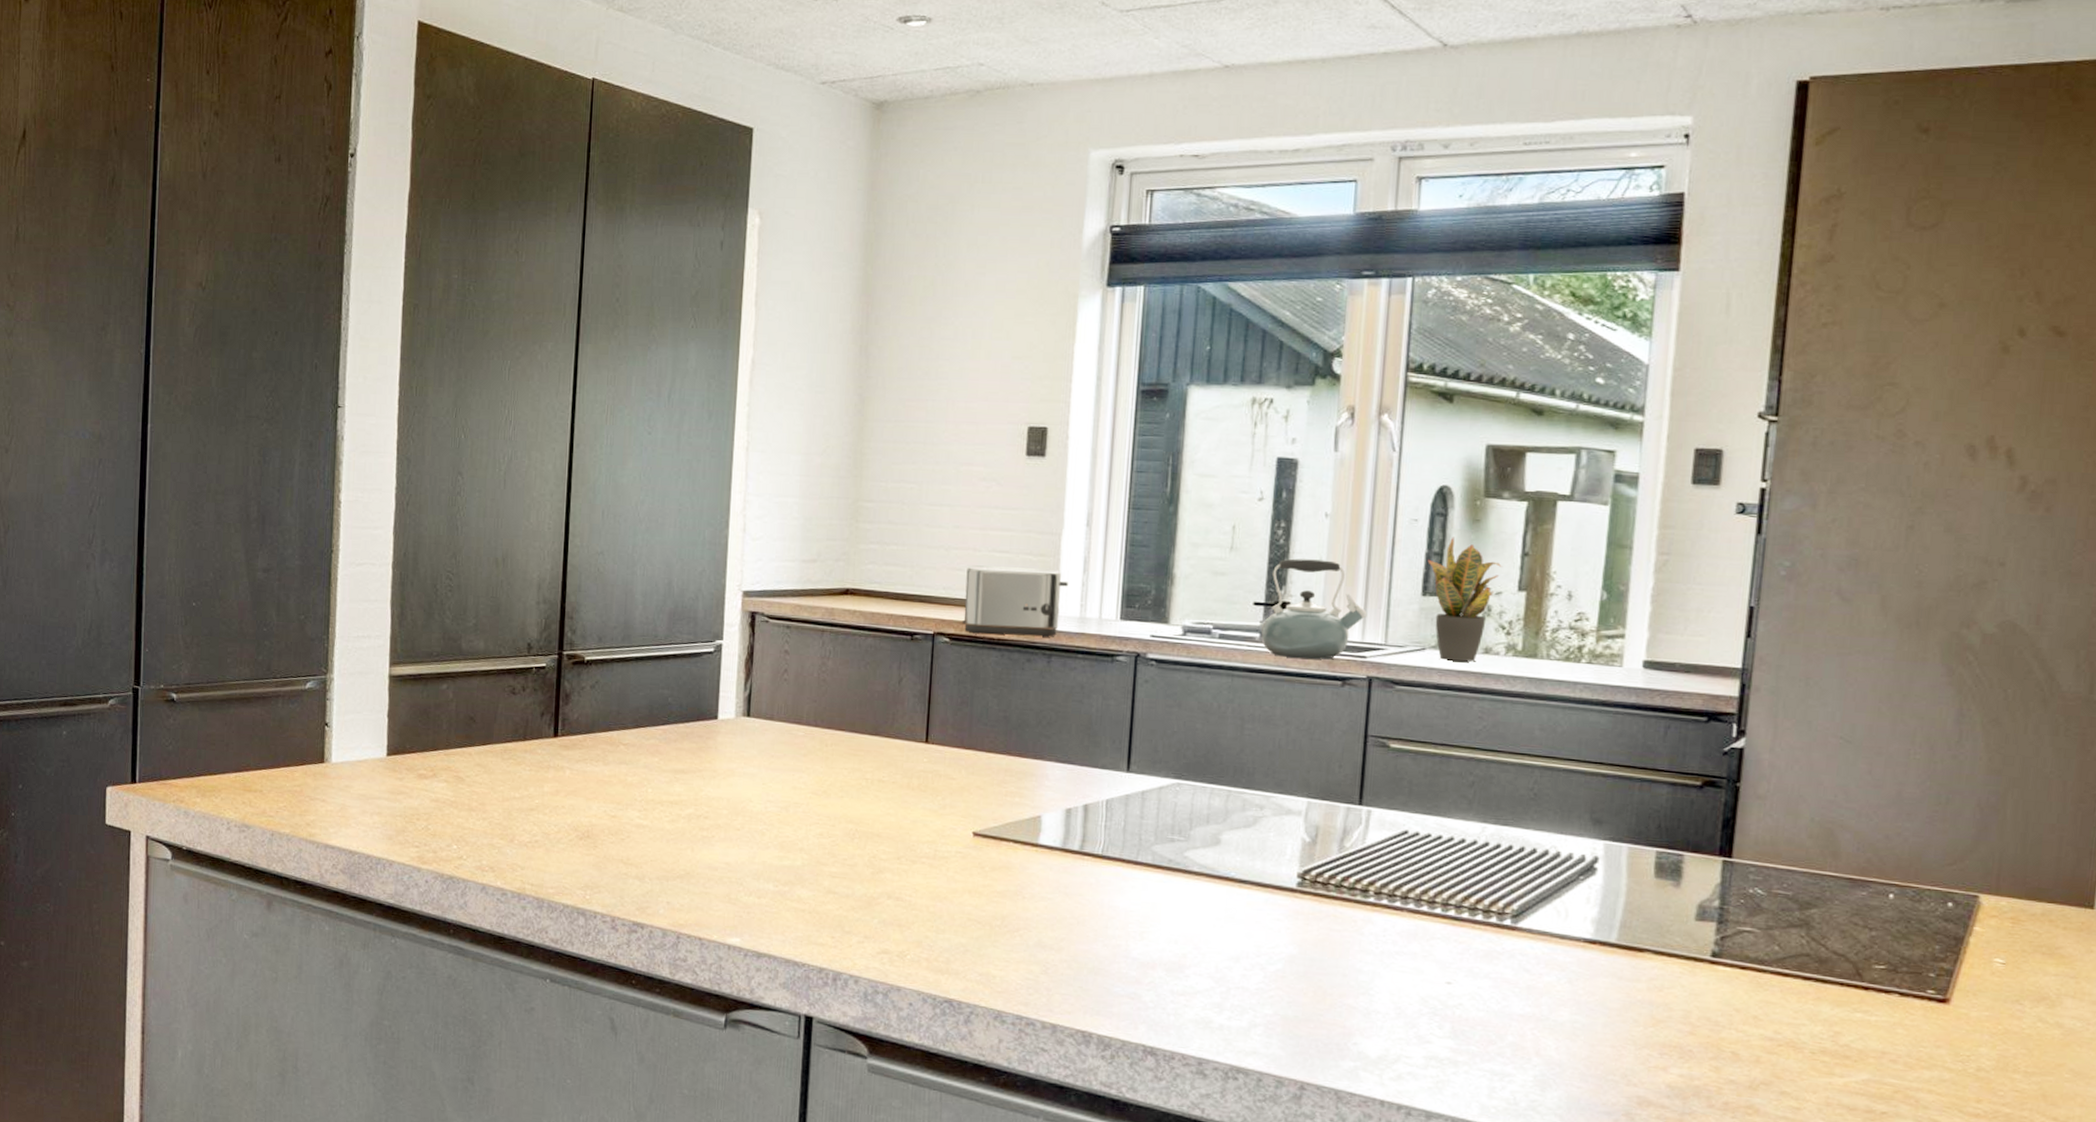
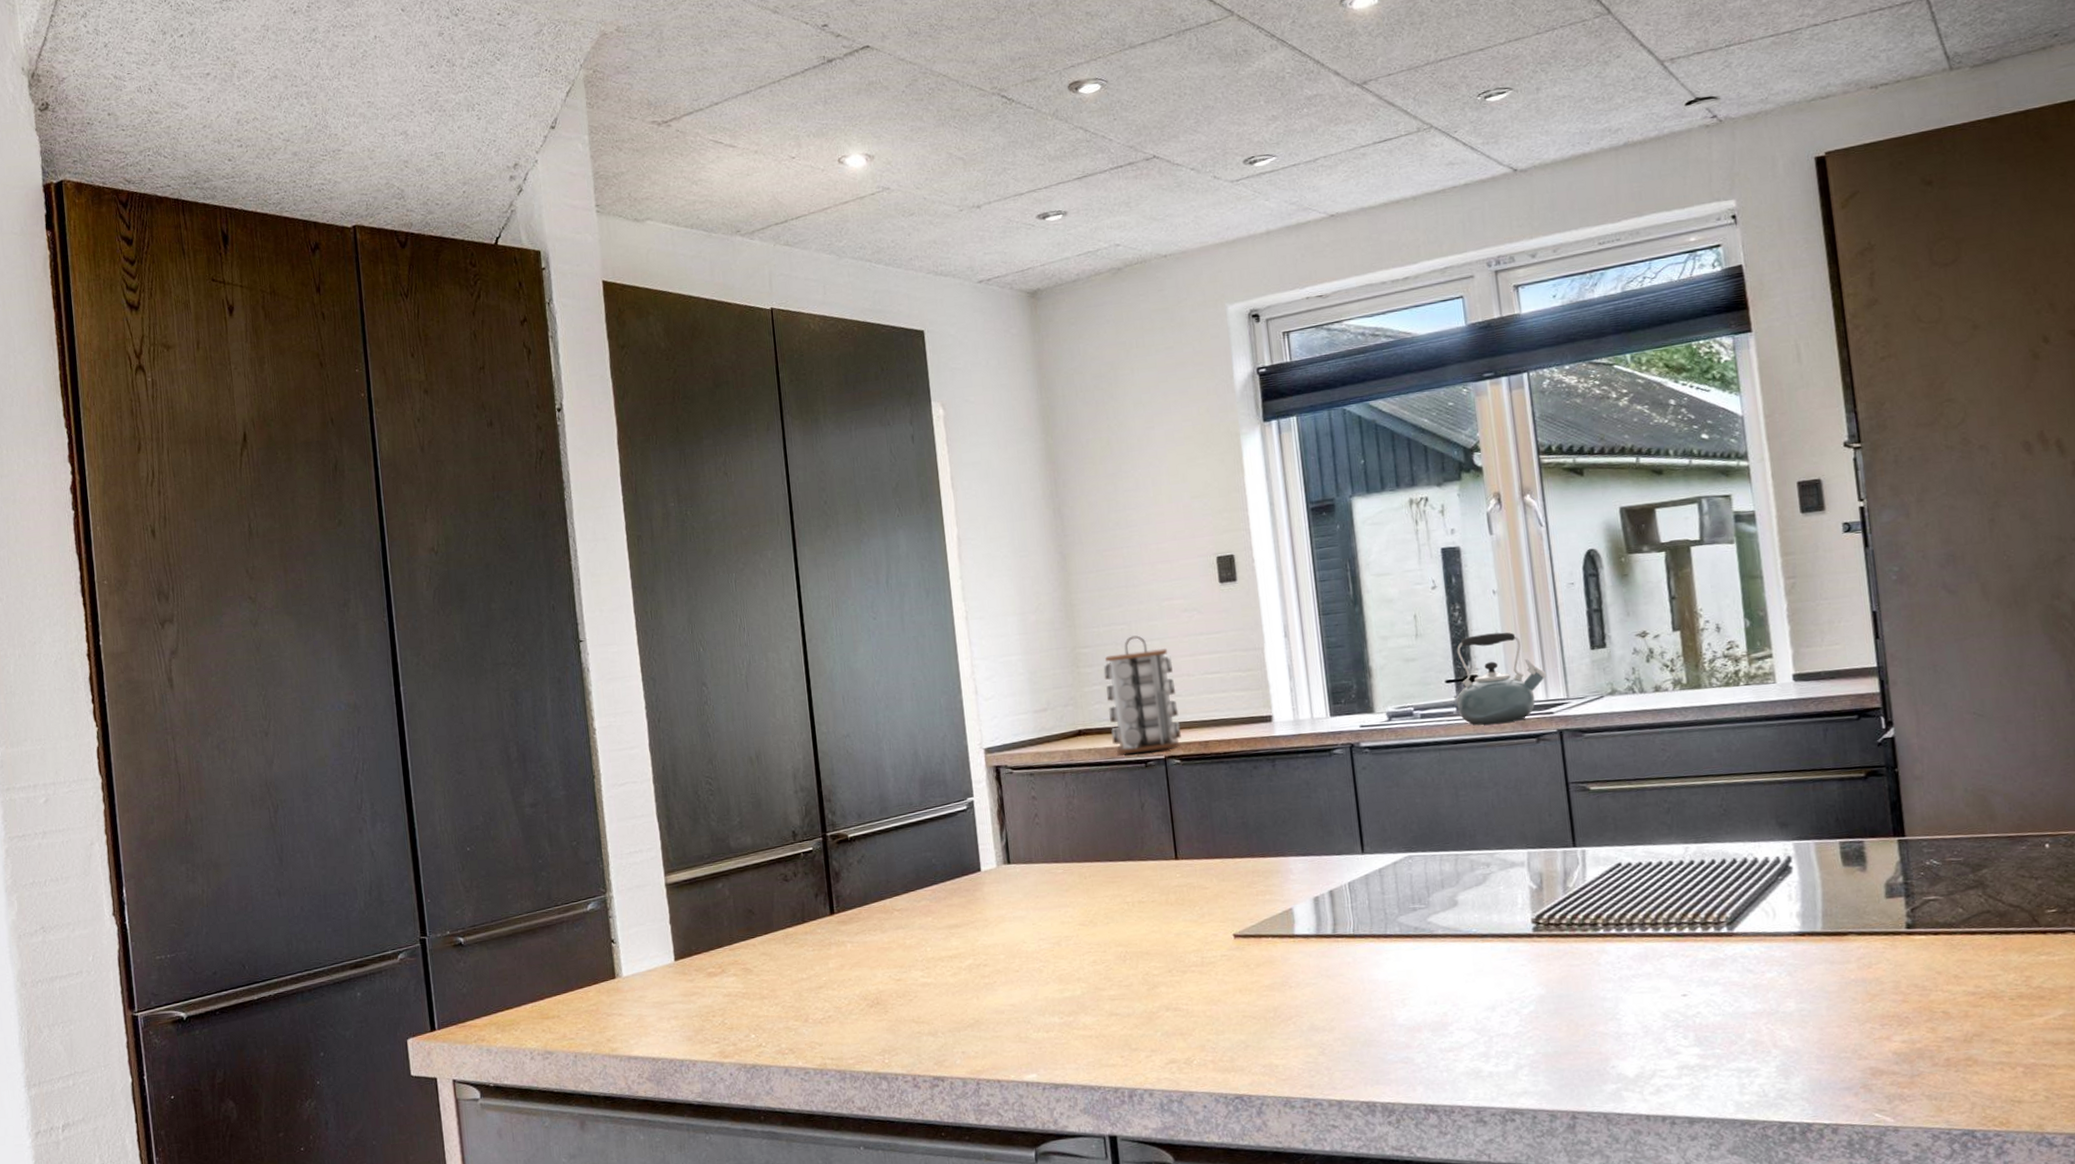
spice rack: none [880,497,960,626] -> present [1103,635,1181,755]
toaster: present [962,565,1068,637] -> none [1184,680,1278,752]
potted plant: present [1428,537,1502,662] -> none [1590,593,1655,704]

